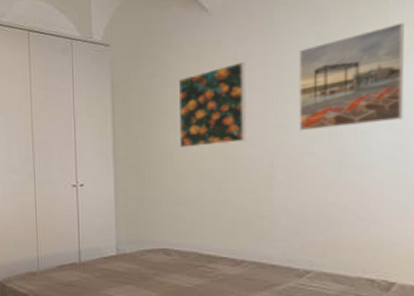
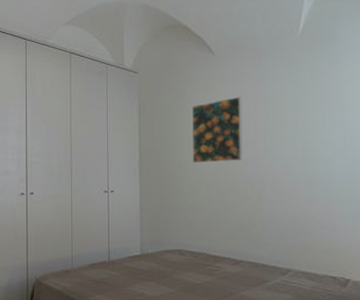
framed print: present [299,22,405,131] -> none [280,77,352,155]

